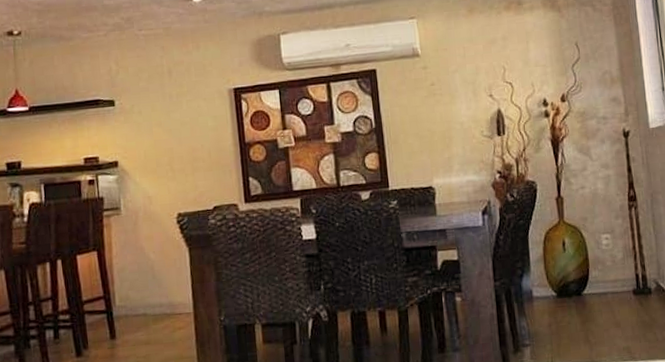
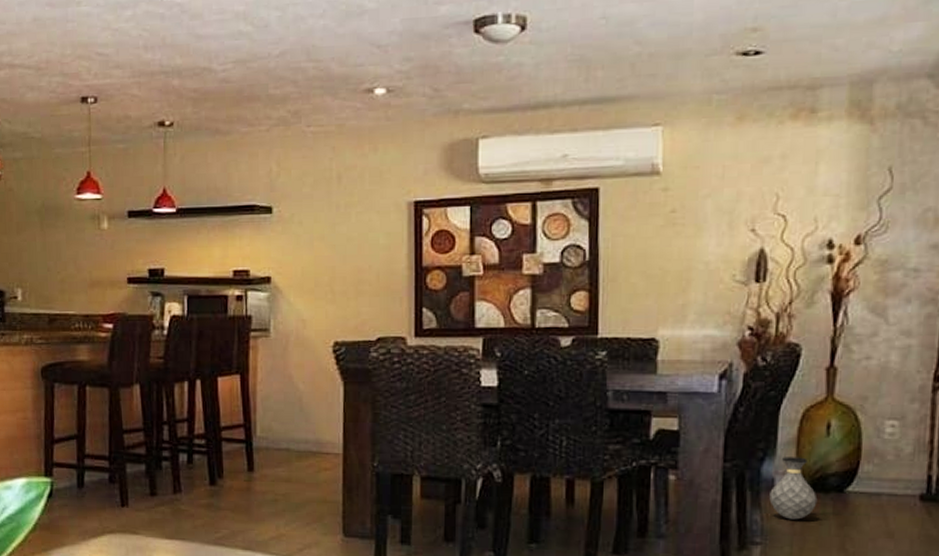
vase: none [530,270,565,323] -> present [769,457,818,520]

